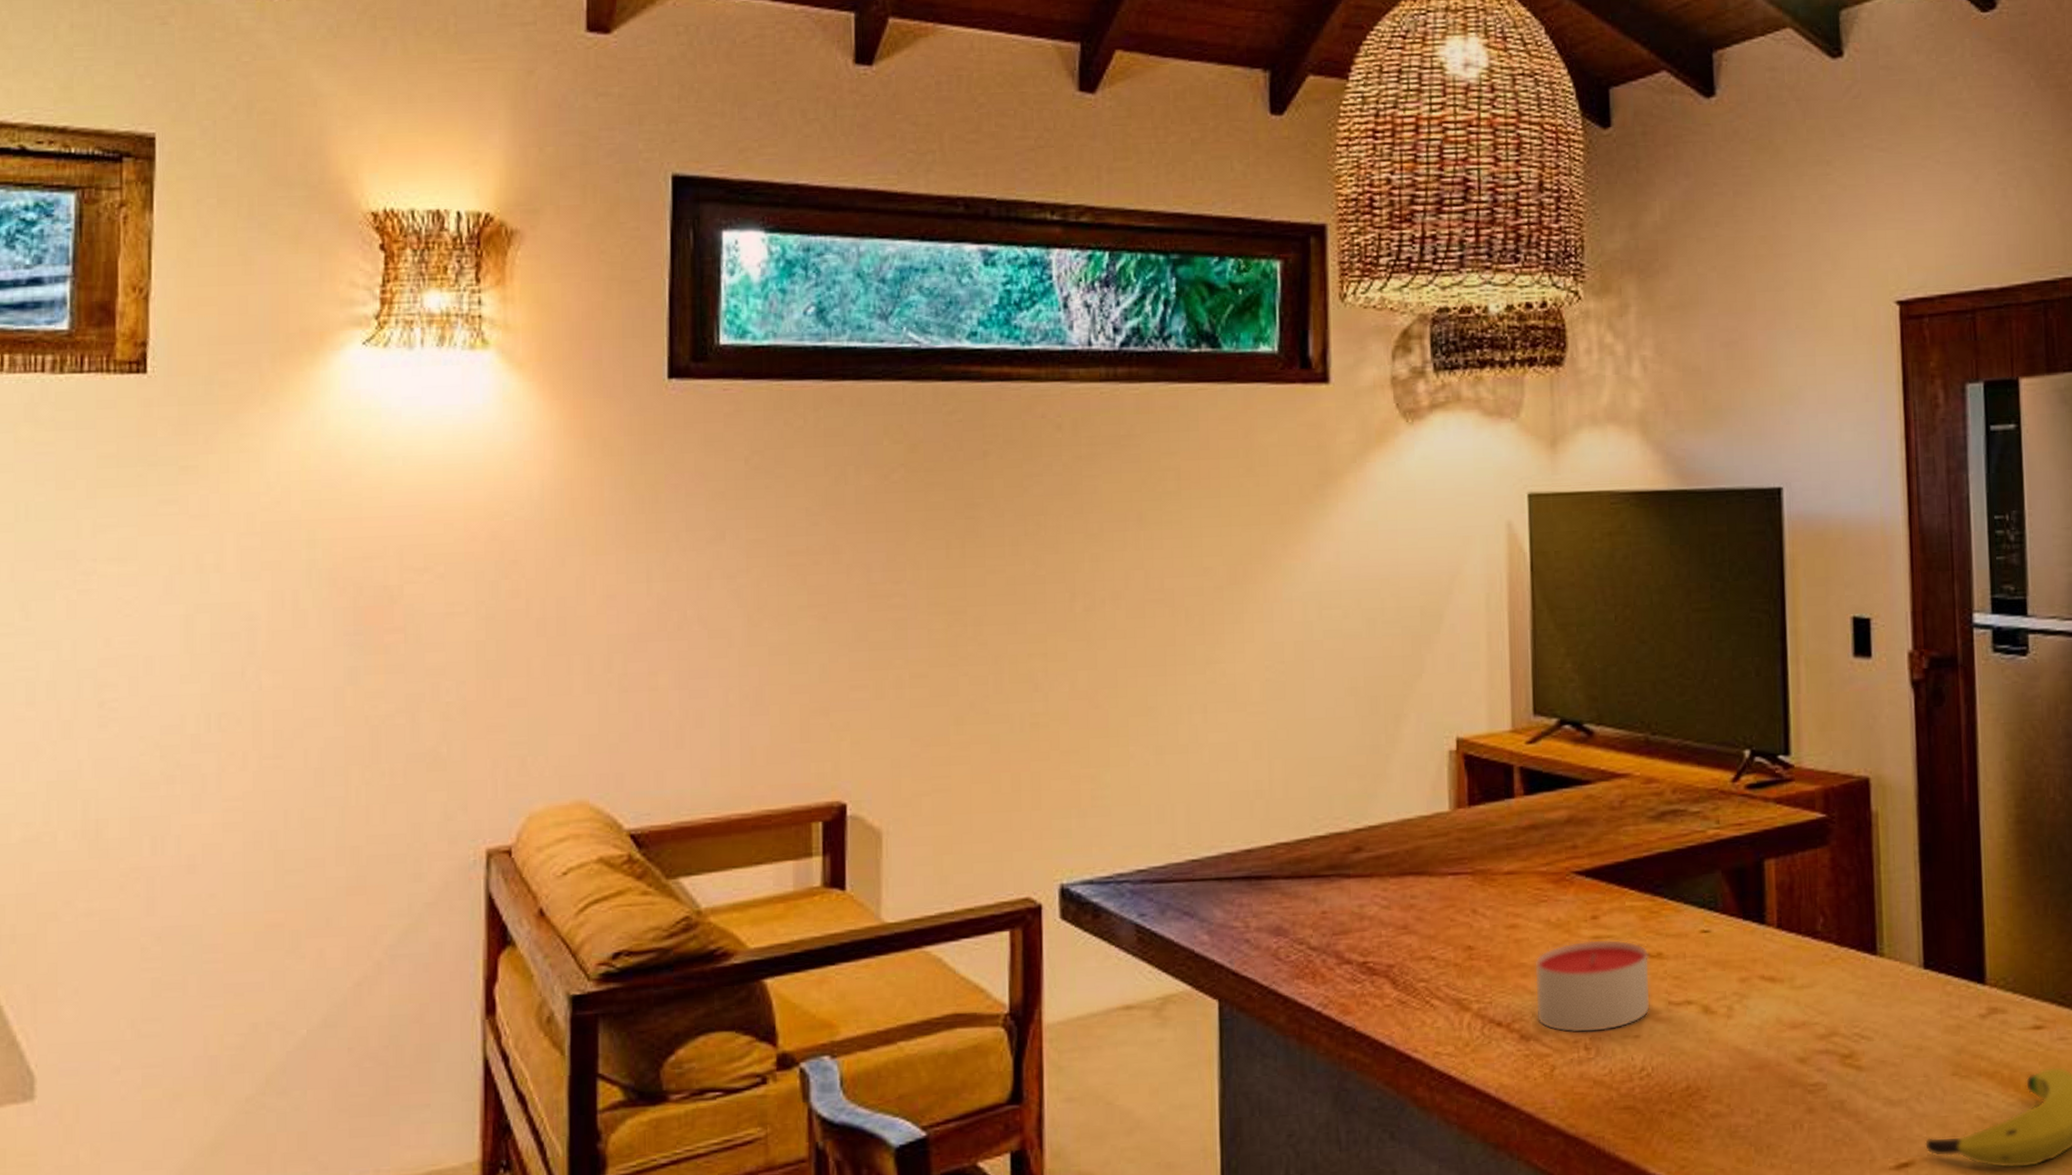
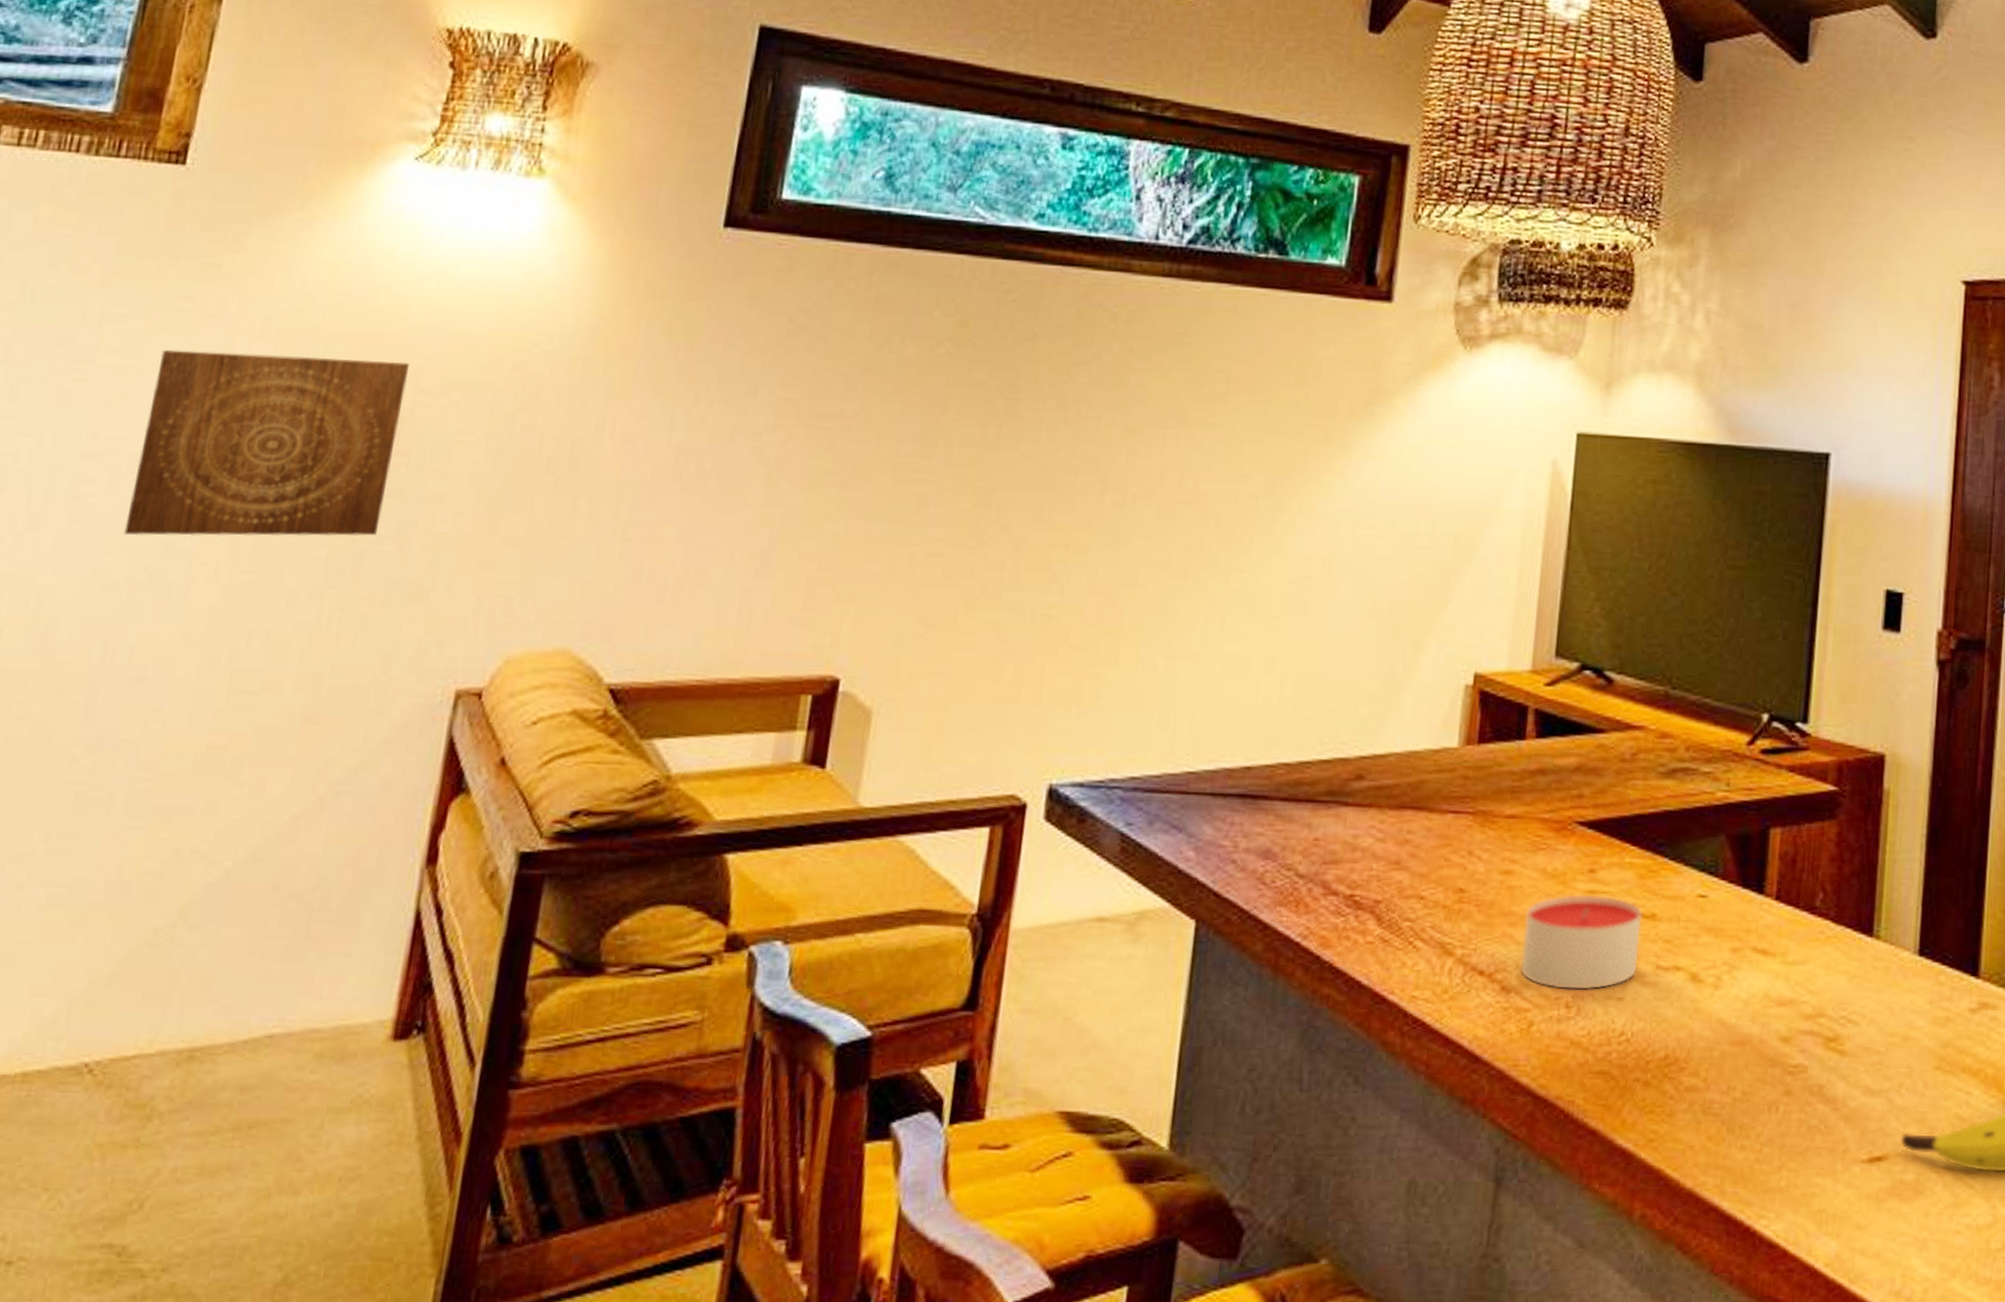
wall art: none [152,543,392,734] -> present [124,349,409,537]

